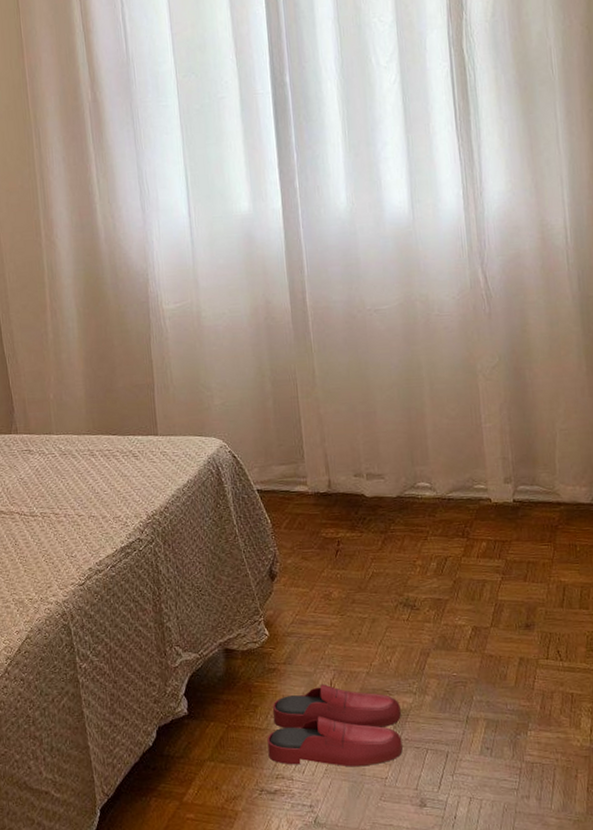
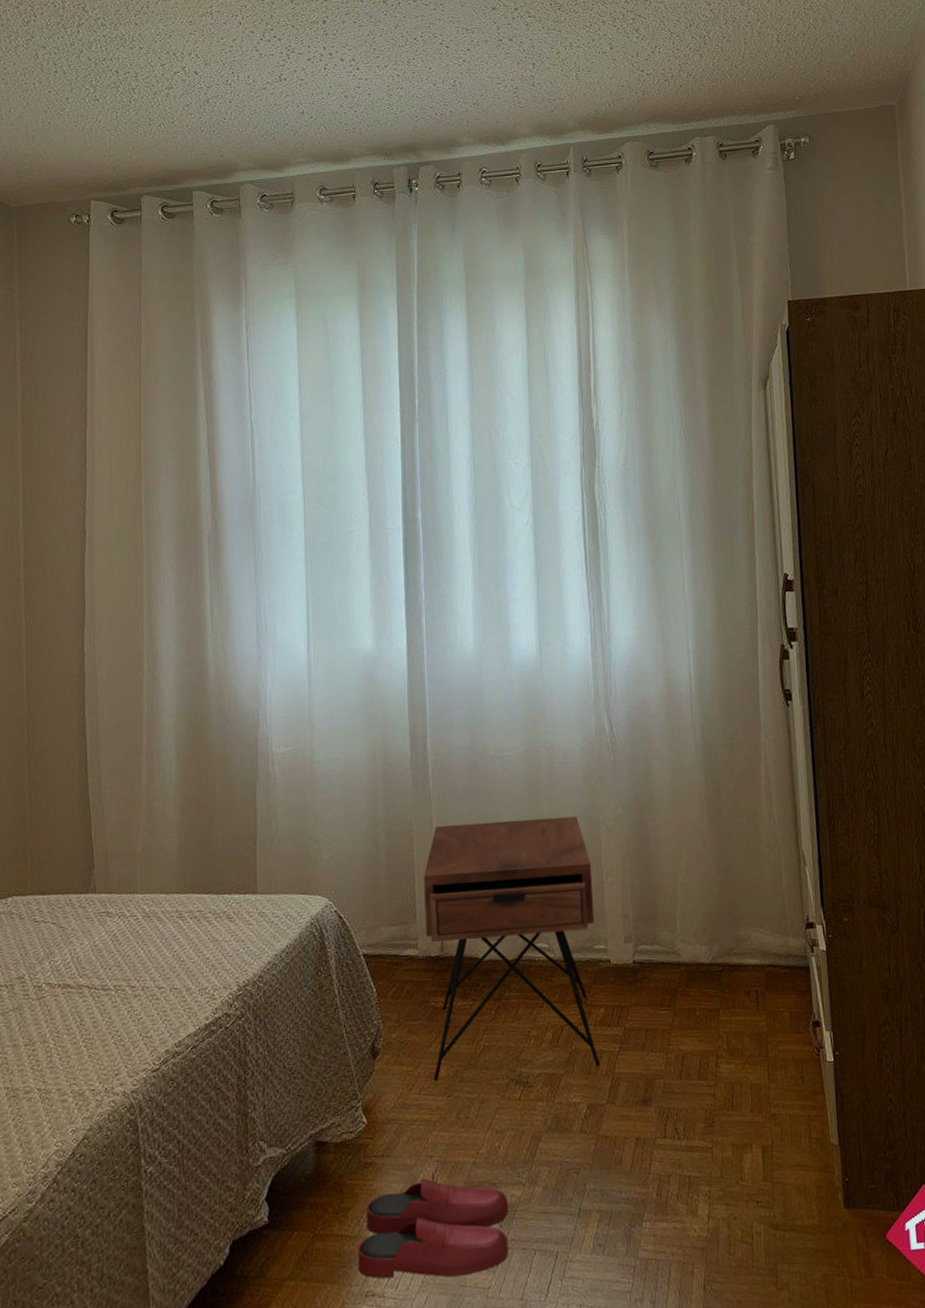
nightstand: none [309,365,483,602] -> present [424,816,600,1082]

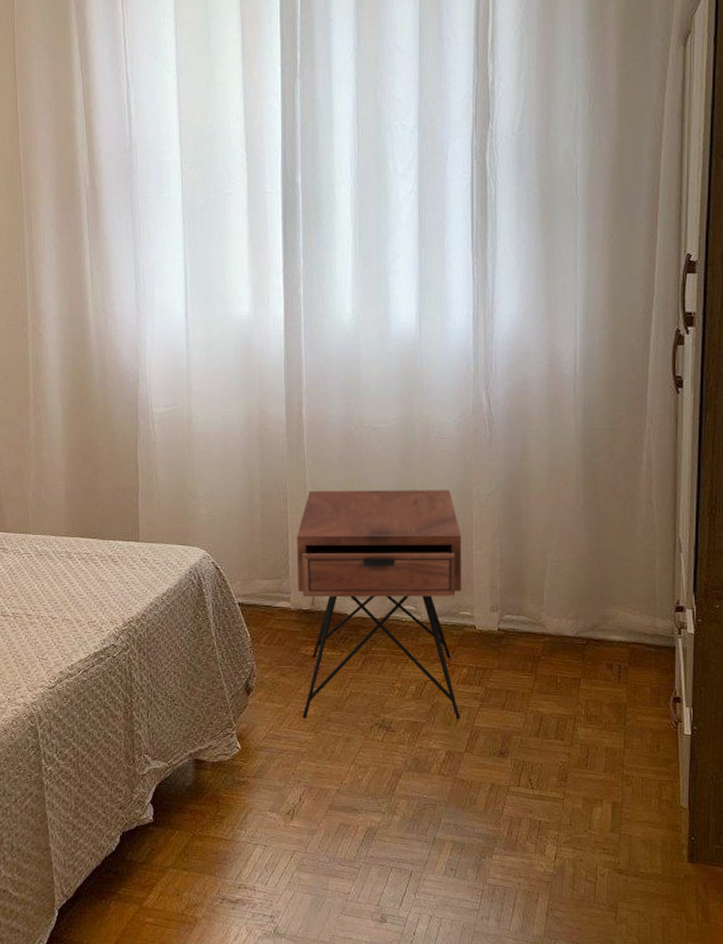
slippers: present [358,1178,508,1279] -> none [232,799,368,881]

